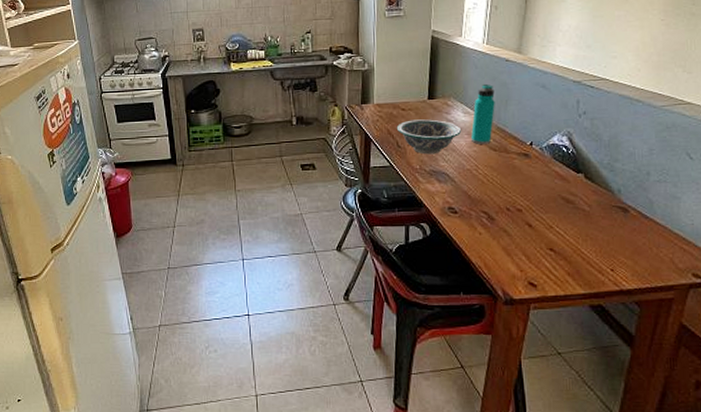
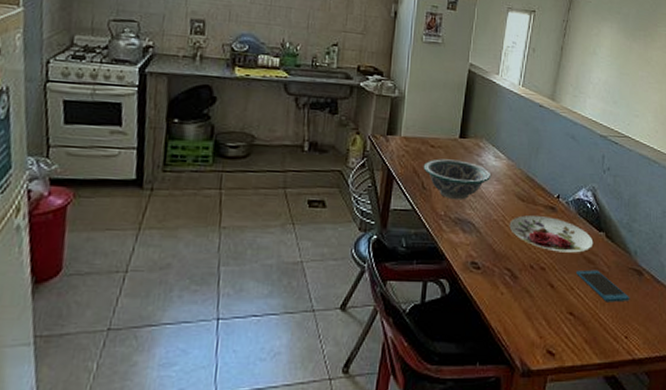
water bottle: present [470,83,495,144] -> none [499,127,527,193]
plate: none [483,163,572,195] -> present [509,215,594,253]
smartphone: none [555,209,615,238] -> present [576,269,630,302]

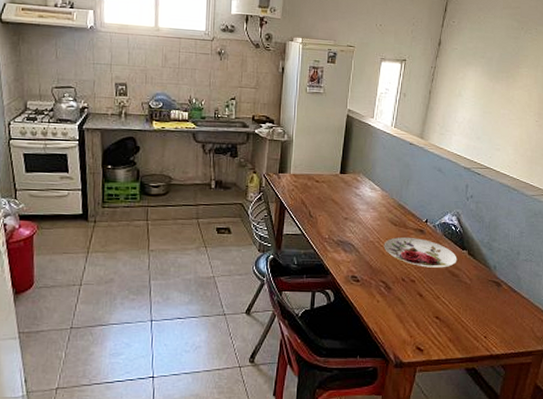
bowl: present [423,159,492,200] -> none [309,191,368,226]
smartphone: present [576,269,630,302] -> none [442,282,489,309]

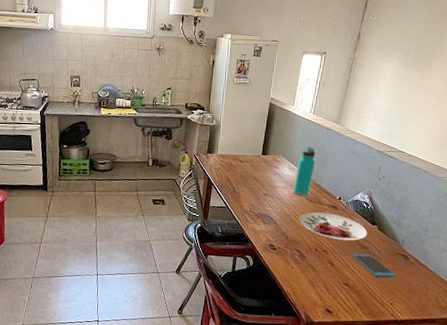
water bottle: none [375,163,399,219] -> present [292,146,316,196]
smartphone: none [442,282,489,309] -> present [352,253,396,278]

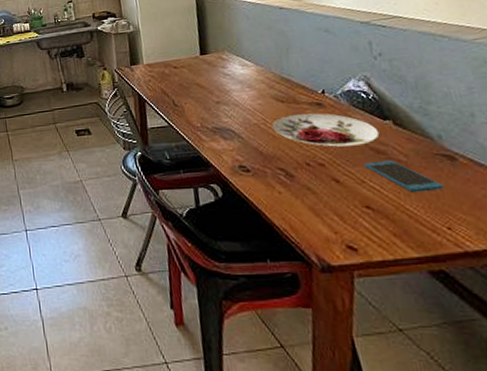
water bottle: present [292,146,316,196] -> none [251,33,277,97]

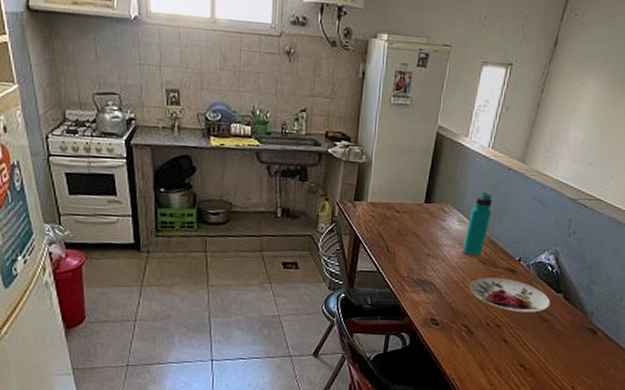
water bottle: none [251,33,277,97] -> present [462,191,493,256]
smartphone: present [364,160,445,193] -> none [530,328,581,357]

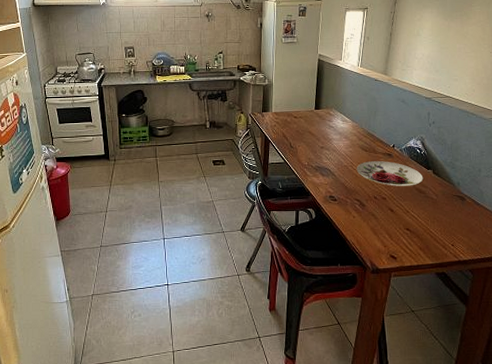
water bottle: present [462,191,493,256] -> none [347,98,367,146]

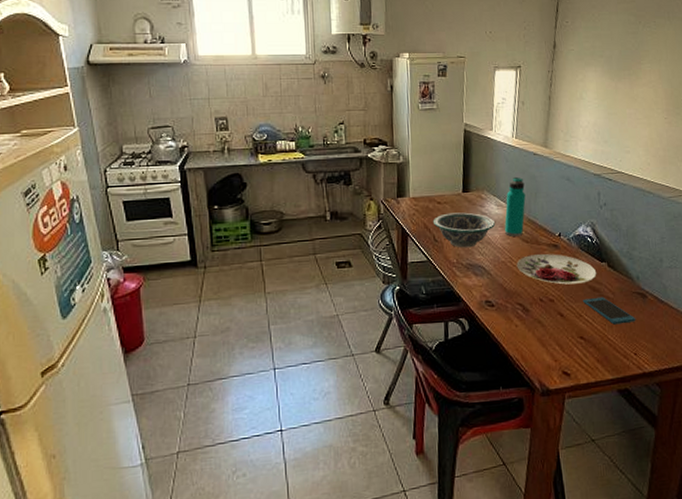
bowl: none [290,125,341,154] -> present [432,212,496,248]
water bottle: none [347,98,367,146] -> present [504,176,526,236]
smartphone: none [410,197,455,221] -> present [583,297,636,325]

